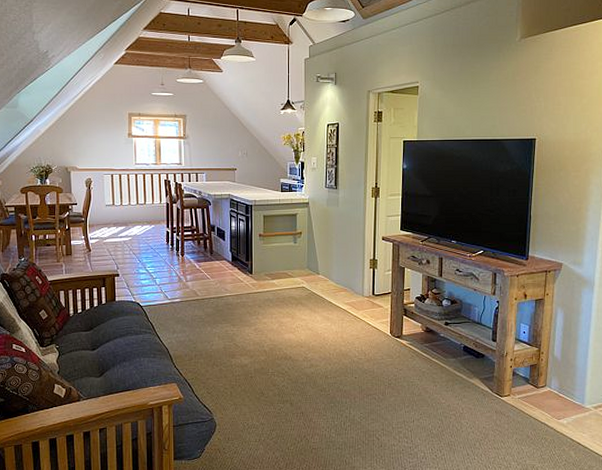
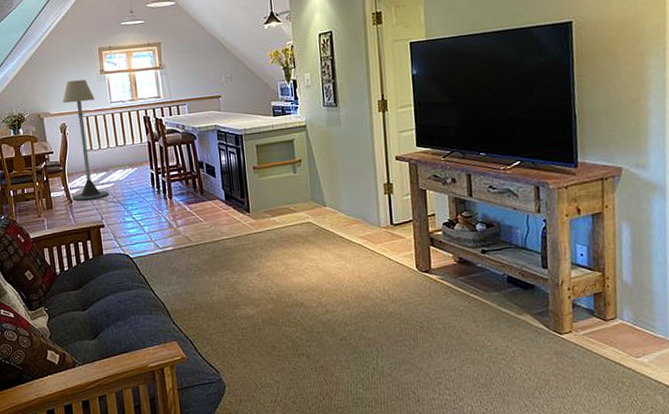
floor lamp: none [90,140,126,251] -> present [62,79,109,201]

